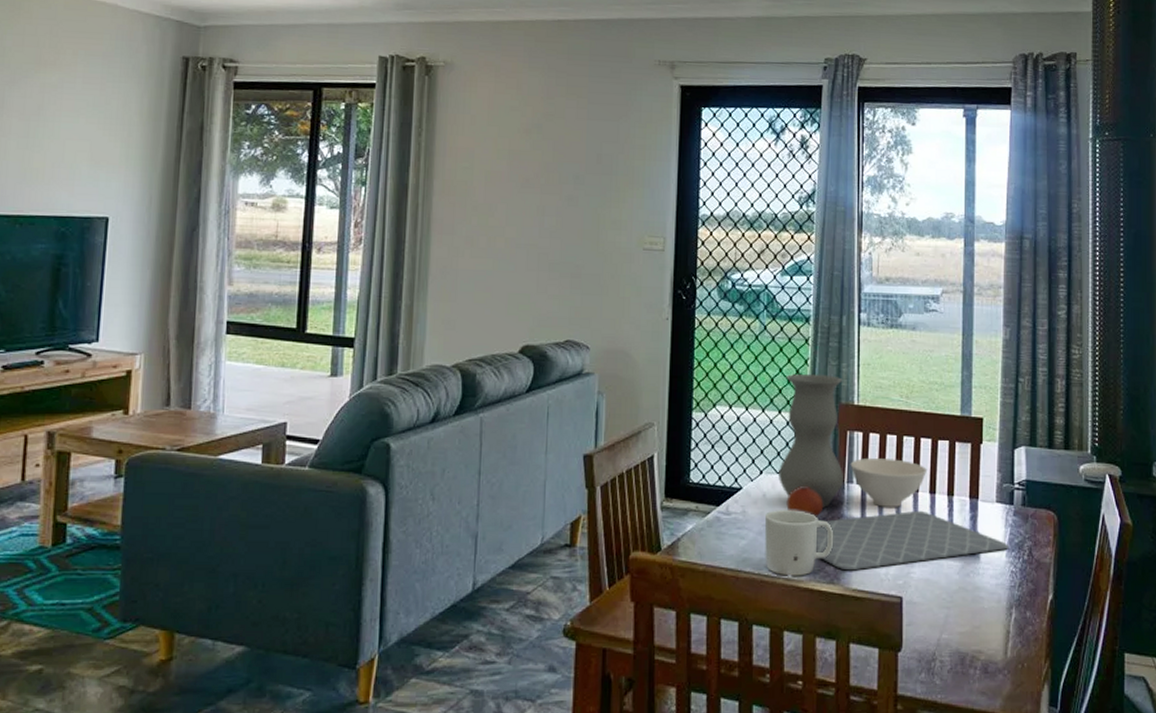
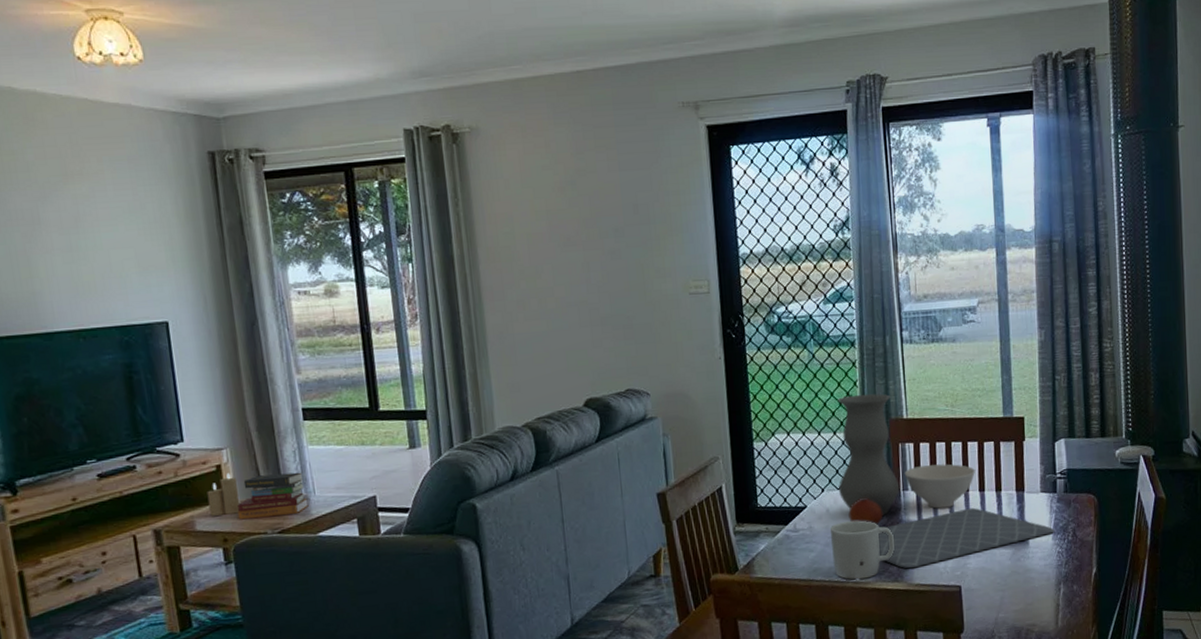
candle: none [109,380,146,424] -> present [207,473,240,516]
books: none [138,387,215,432] -> present [237,472,309,520]

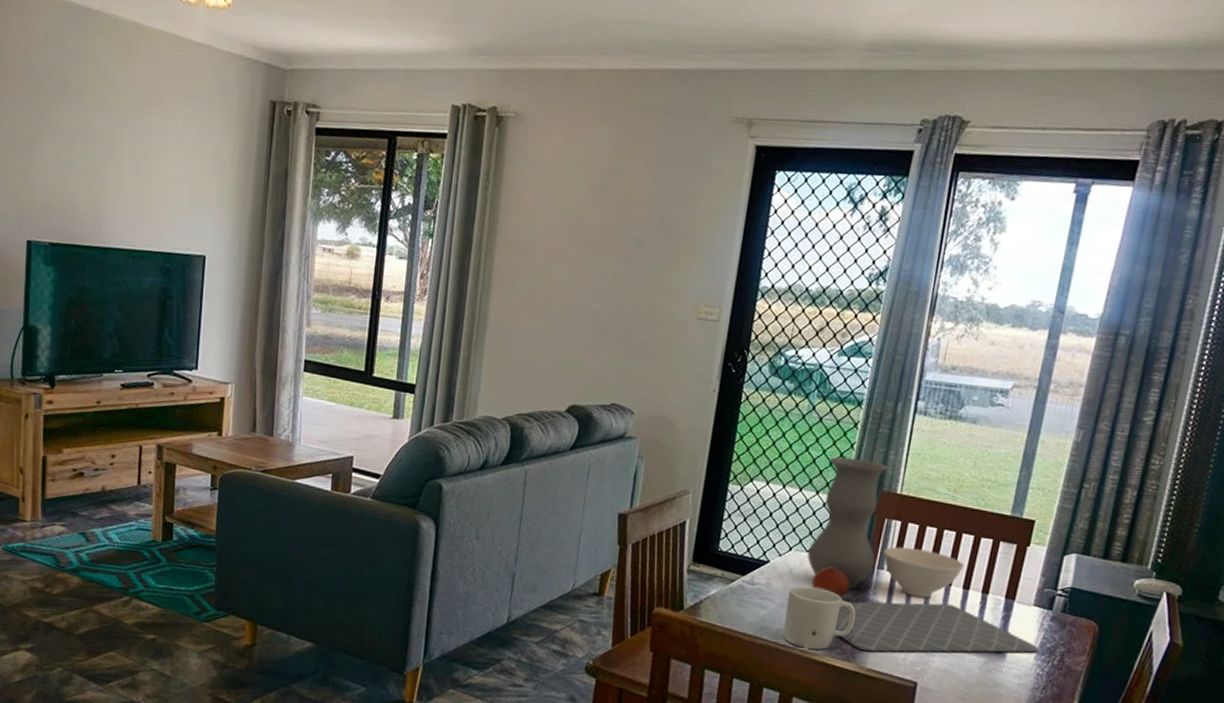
candle: present [207,473,240,516] -> none [206,406,236,446]
books: present [237,472,309,520] -> none [230,414,293,457]

